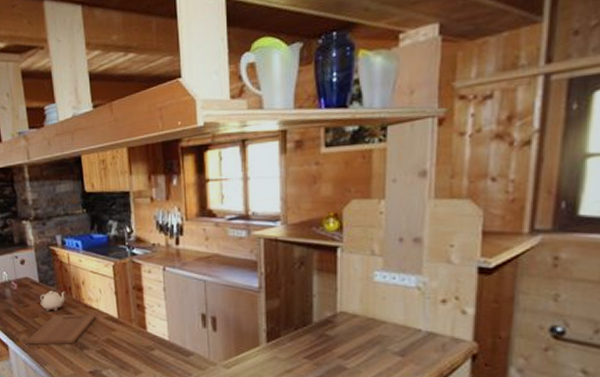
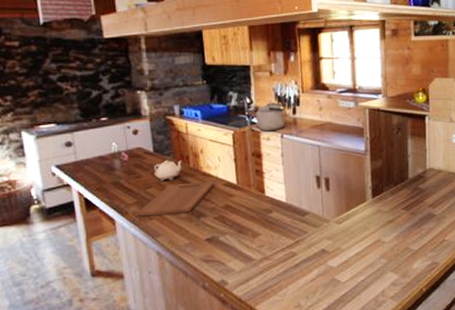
kettle: none [137,232,169,264] -> present [256,103,286,132]

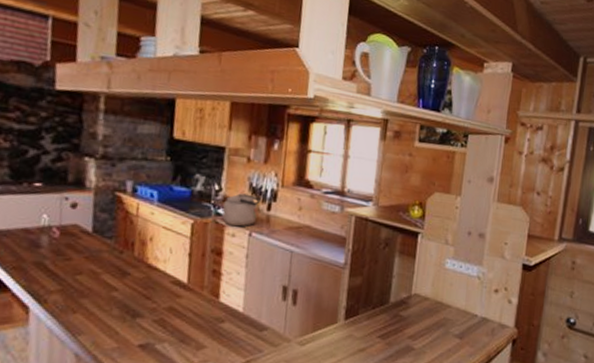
cutting board: present [137,181,214,217] -> none [58,273,160,311]
teapot: present [154,160,183,181] -> none [88,243,127,269]

